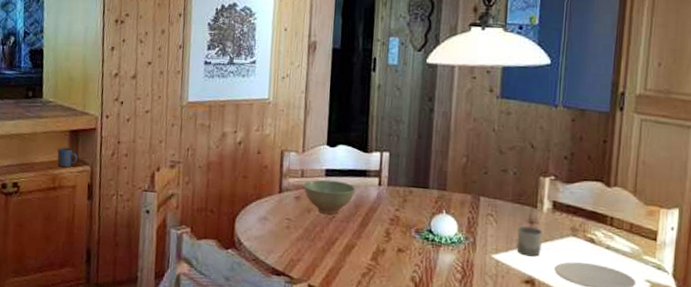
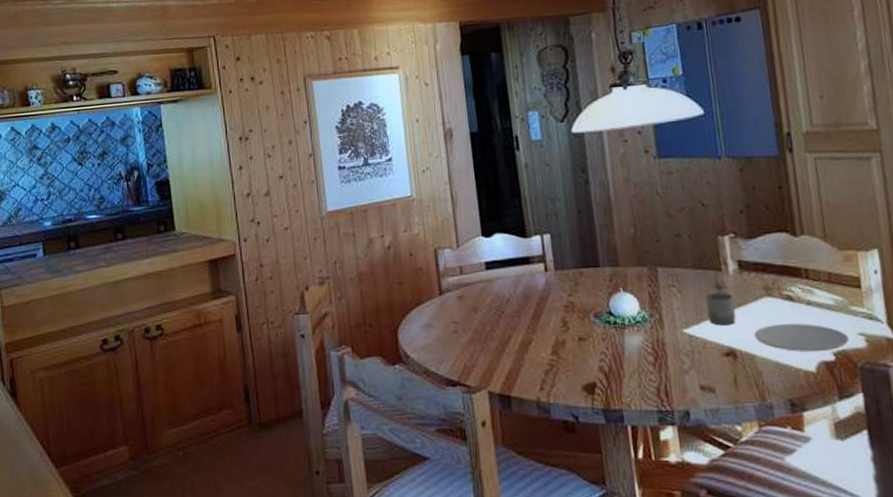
mug: present [57,147,78,168] -> none [198,279,220,302]
bowl: present [303,179,356,215] -> none [463,272,521,311]

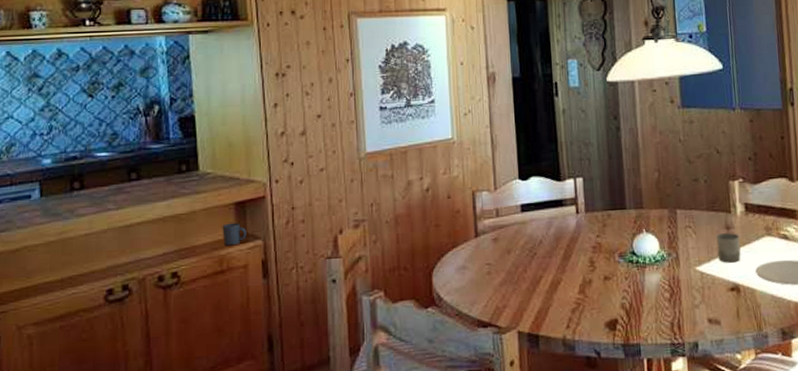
mug: none [198,279,220,302] -> present [222,222,247,247]

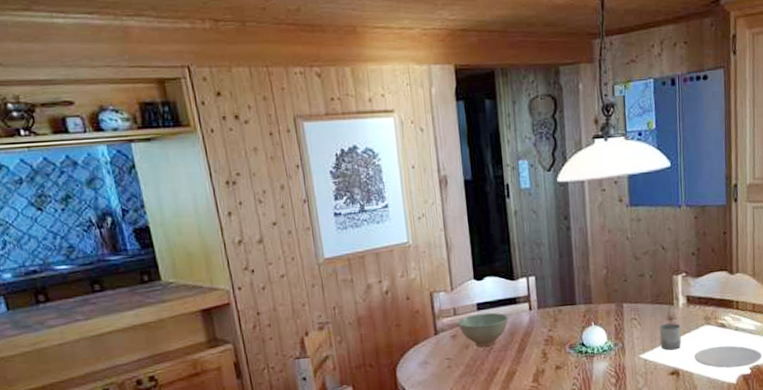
mug: present [222,222,247,247] -> none [191,328,216,352]
bowl: none [499,215,554,252] -> present [457,312,509,347]

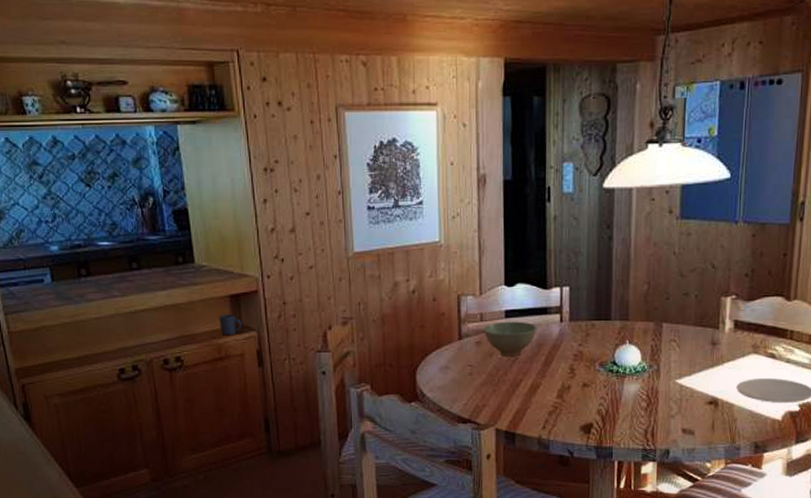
mug: none [191,328,216,352] -> present [219,314,242,337]
cup: present [659,323,681,350] -> none [699,349,725,378]

